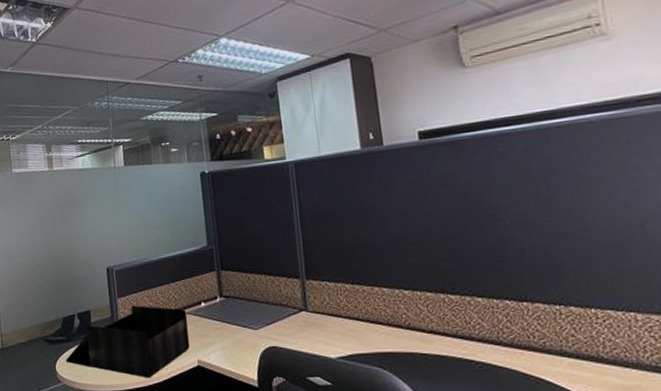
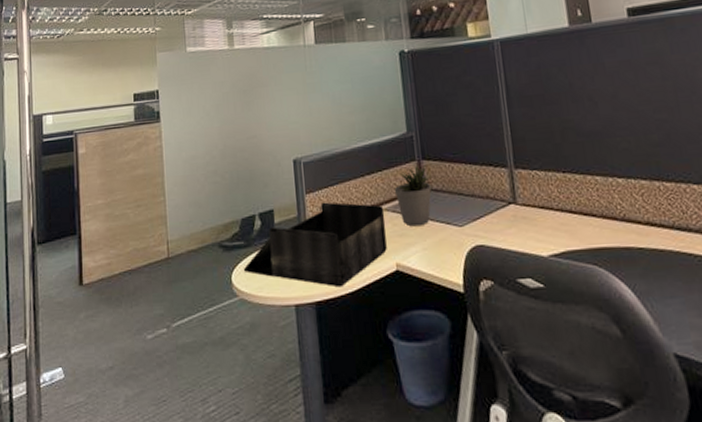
potted plant: none [196,274,230,329] -> present [394,164,432,227]

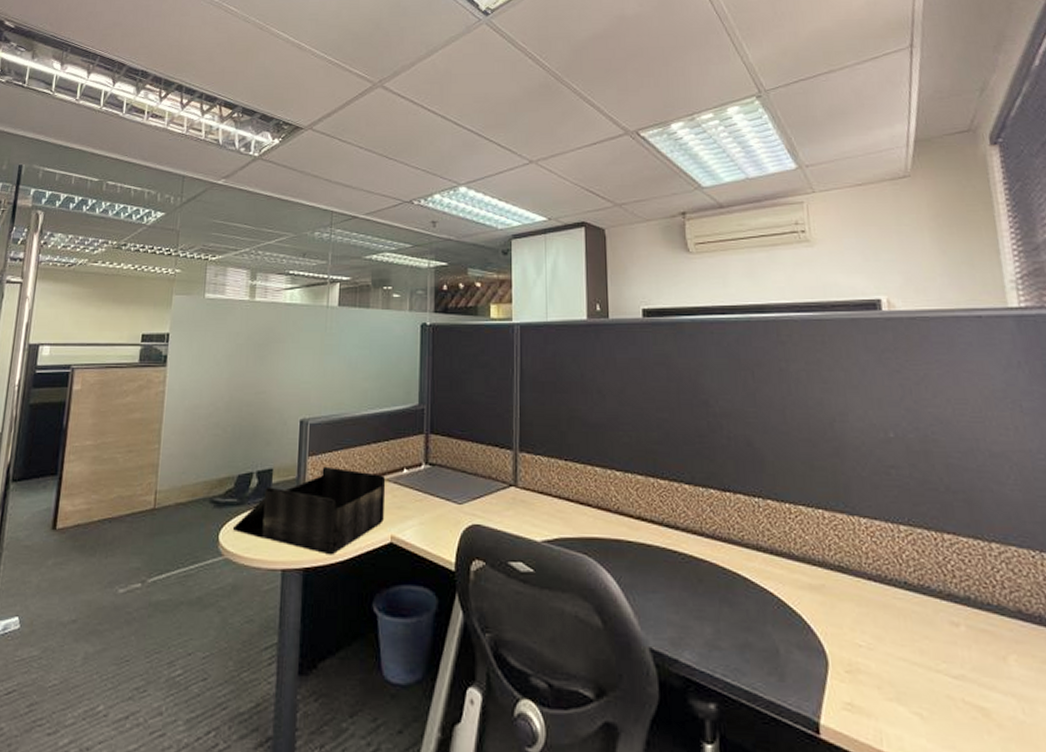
potted plant: present [394,164,432,227] -> none [398,437,436,500]

